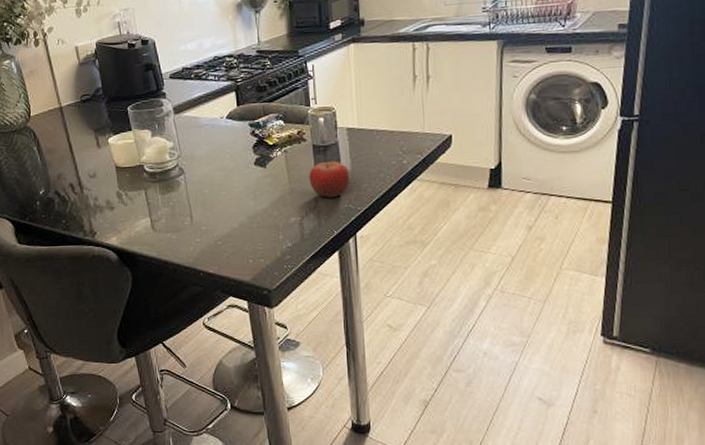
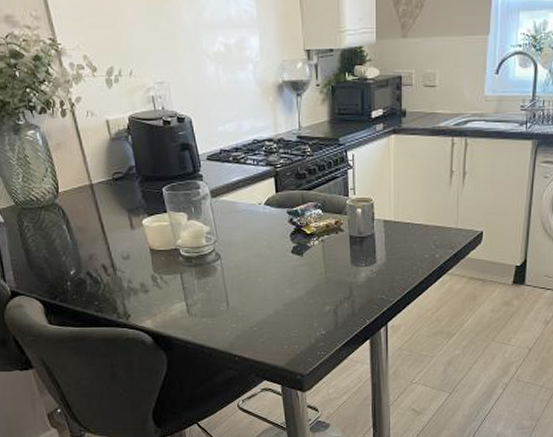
fruit: present [309,160,350,198] -> none [345,251,385,289]

